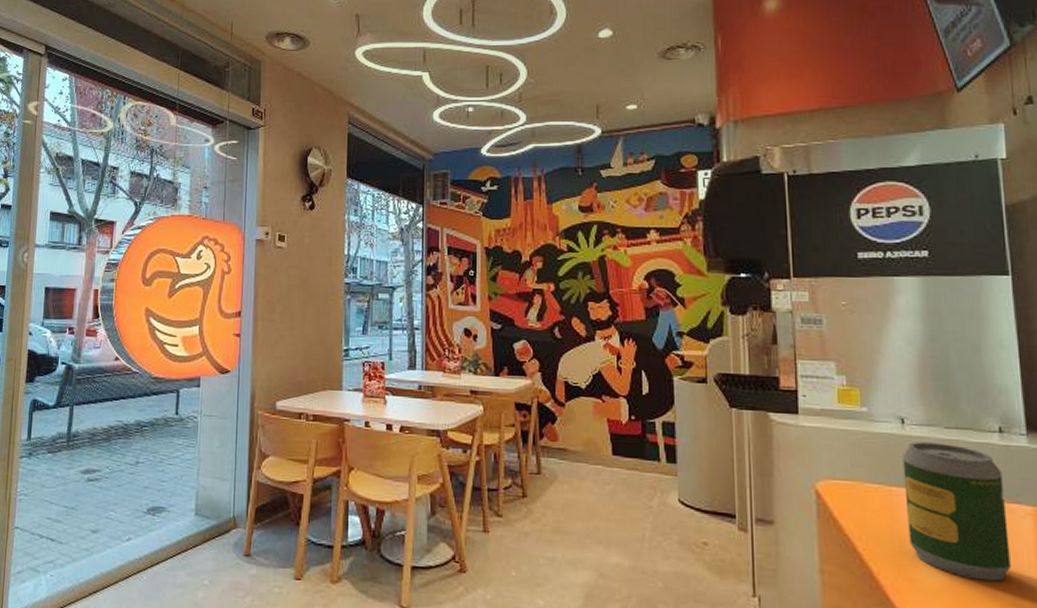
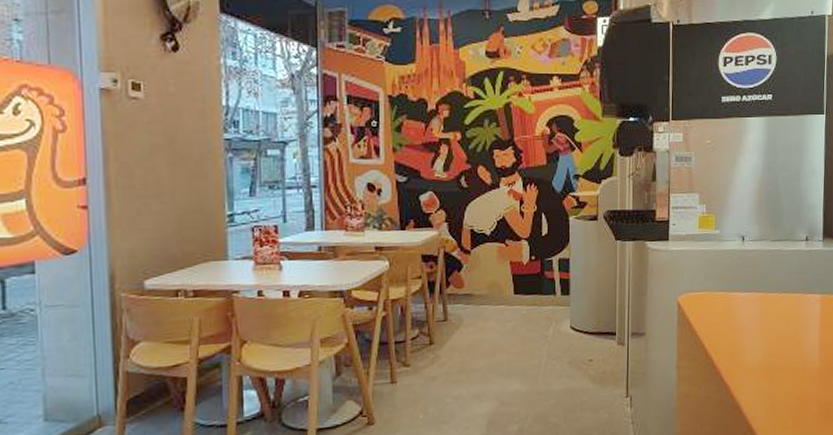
soda can: present [902,442,1011,581] -> none [740,253,805,355]

